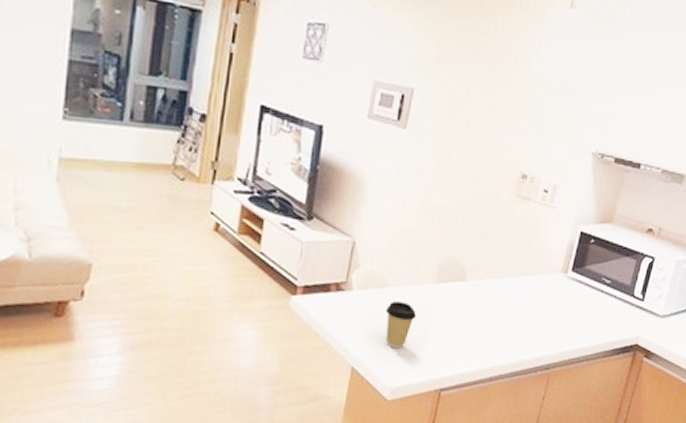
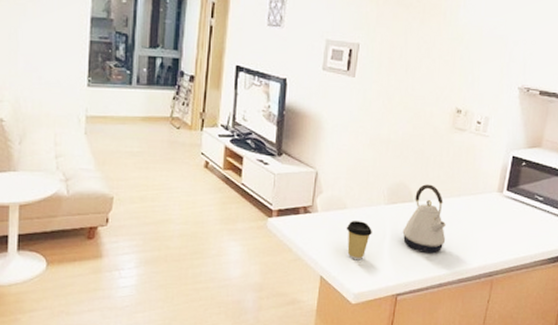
kettle: none [451,261,502,342] -> present [402,184,446,254]

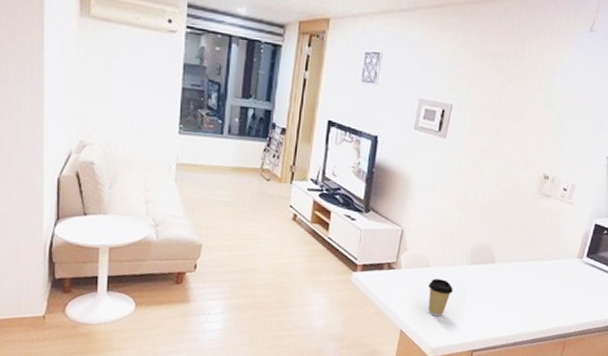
kettle: present [402,184,446,254] -> none [482,247,525,314]

